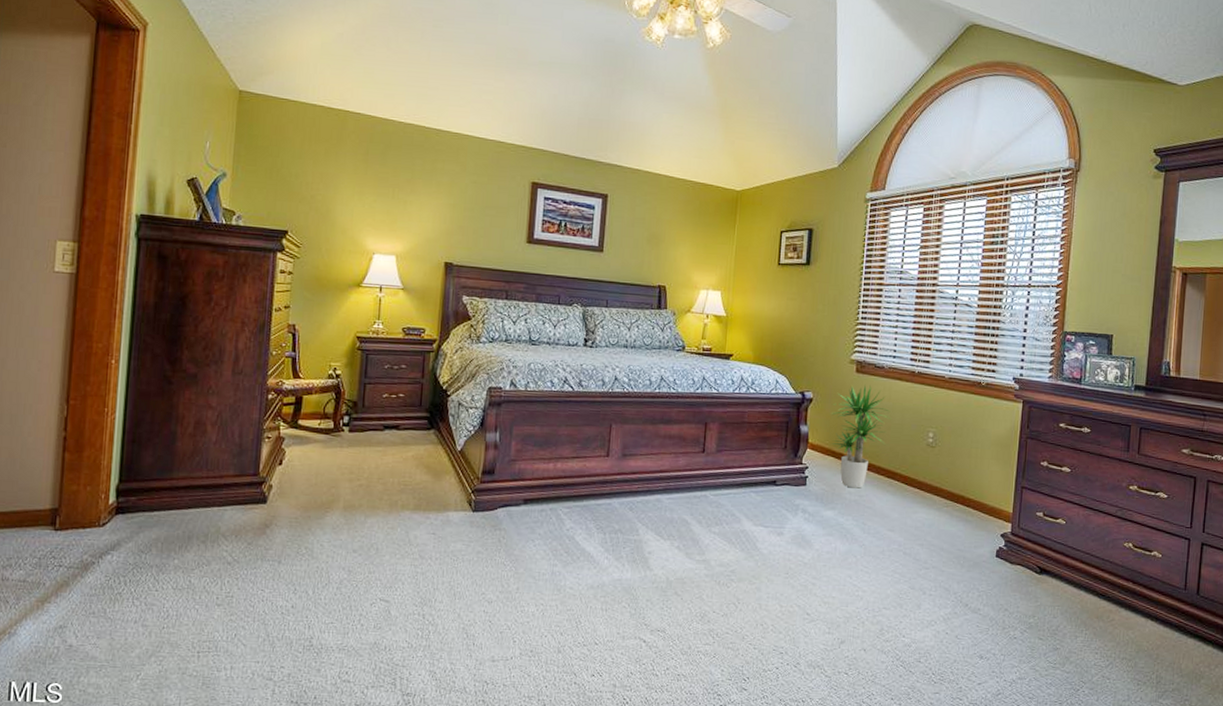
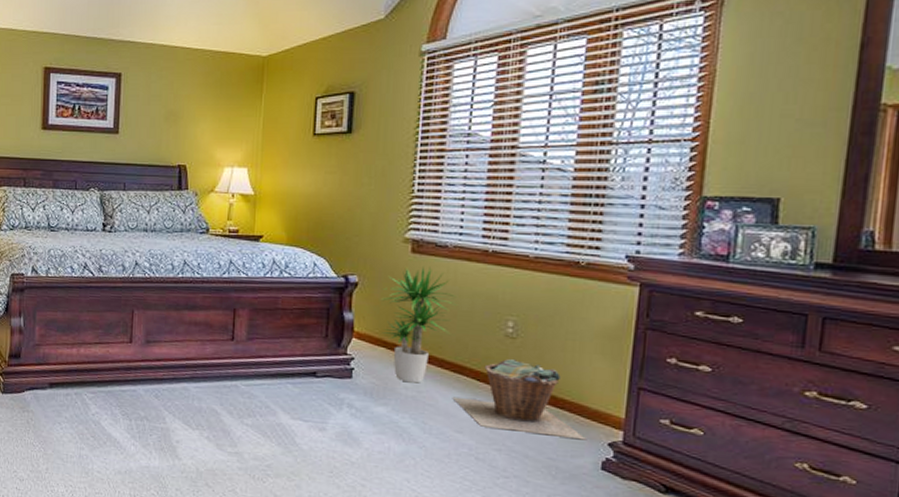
laundry basket: none [887,464,986,533] -> present [453,358,587,441]

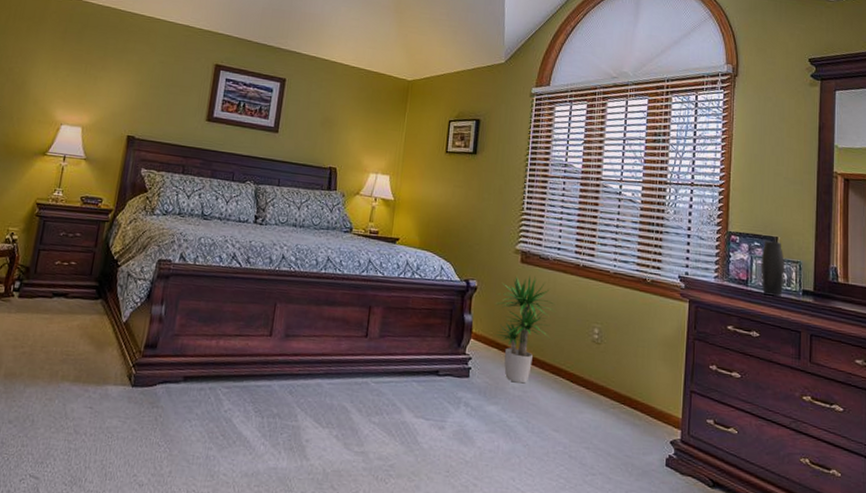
laundry basket: present [453,358,587,441] -> none [552,362,655,439]
vase: none [749,204,789,273] -> present [760,241,785,297]

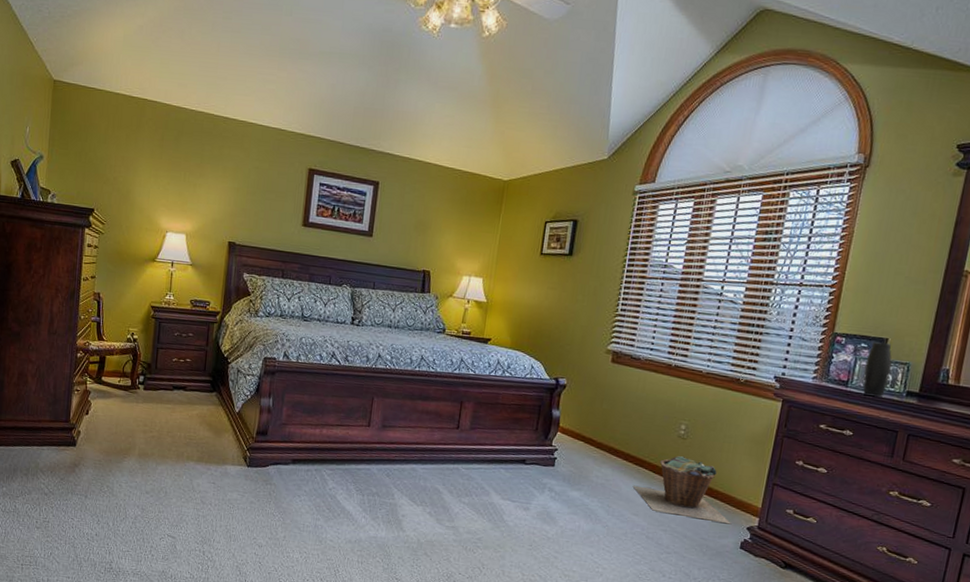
potted plant: present [495,275,556,384] -> none [581,374,644,473]
laundry basket: none [552,362,655,439] -> present [633,455,732,525]

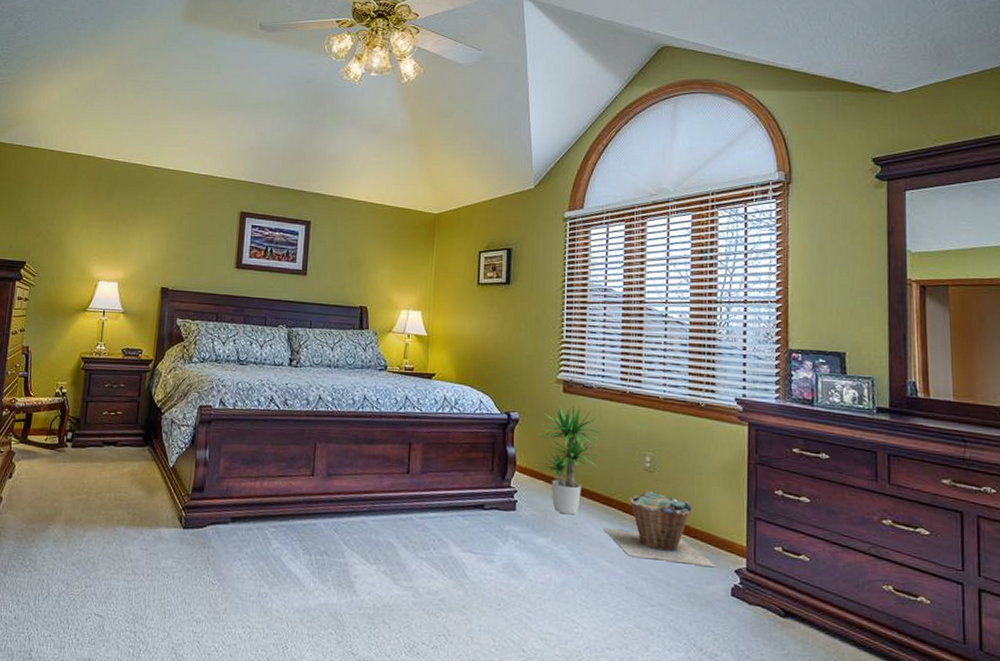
potted plant: none [581,374,644,473] -> present [538,404,604,515]
vase: present [862,342,892,398] -> none [827,357,855,416]

